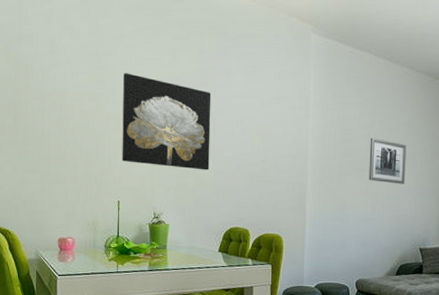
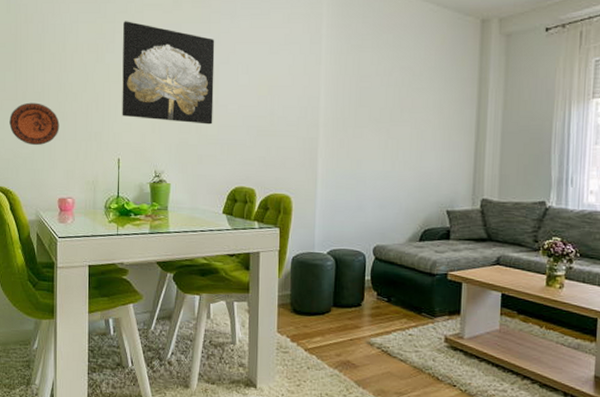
decorative plate: none [8,147,60,188] -> present [9,102,60,146]
wall art: present [368,137,407,184] -> none [388,84,432,138]

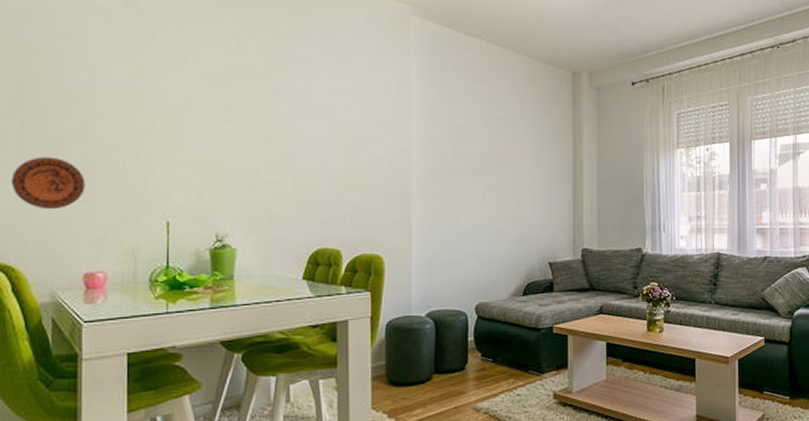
wall art: present [122,21,215,125] -> none [171,62,289,180]

